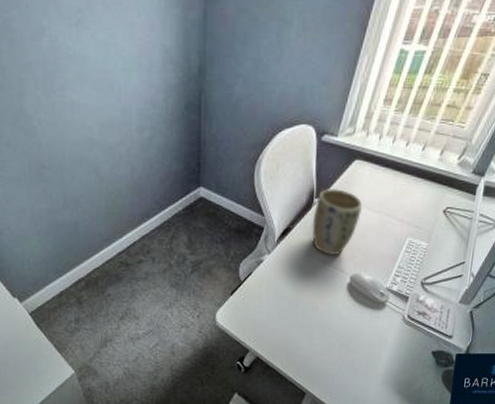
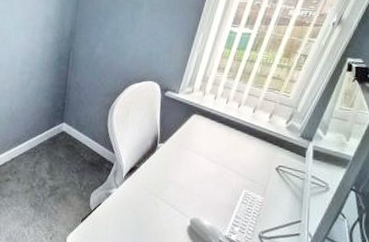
plant pot: present [312,188,363,255] -> none [155,135,201,197]

